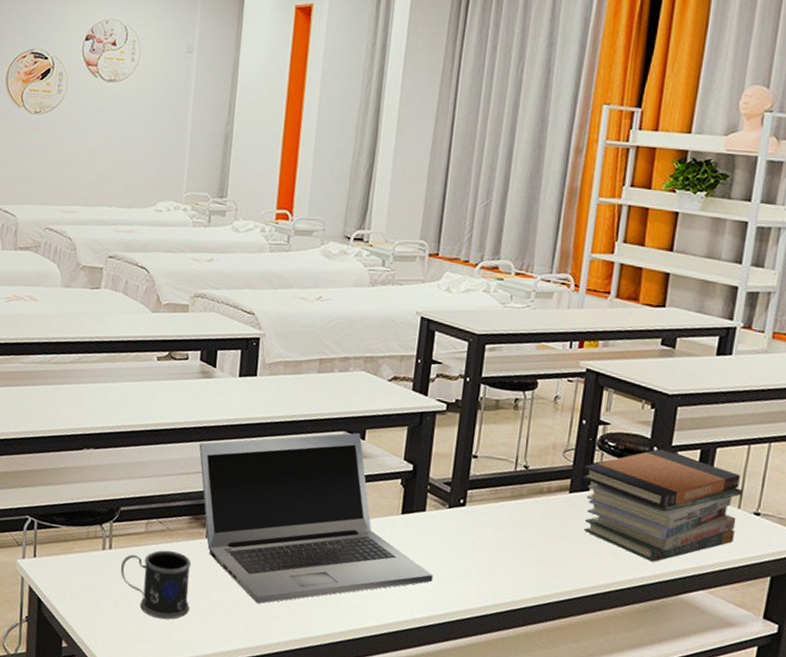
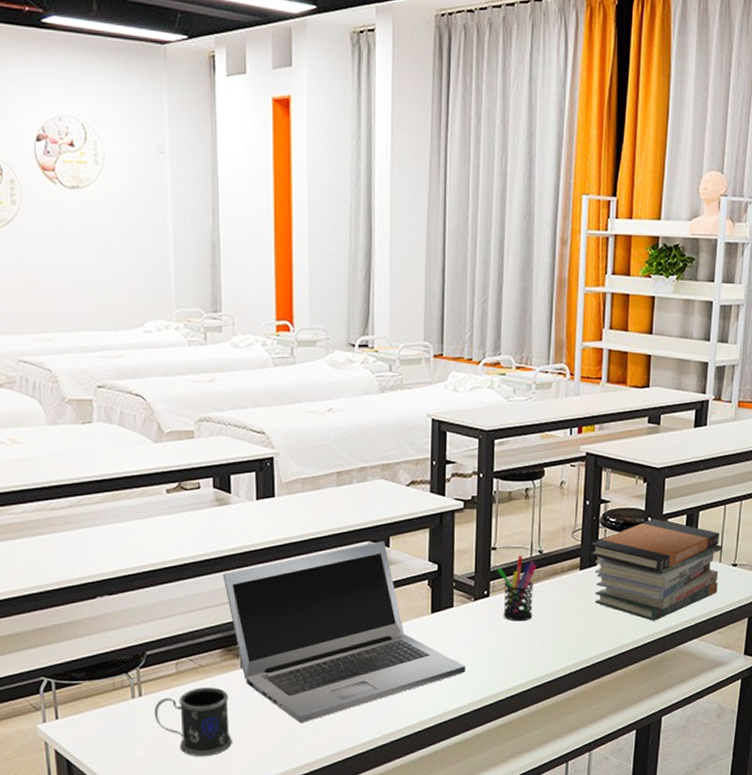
pen holder: none [476,467,521,538] -> present [497,555,537,622]

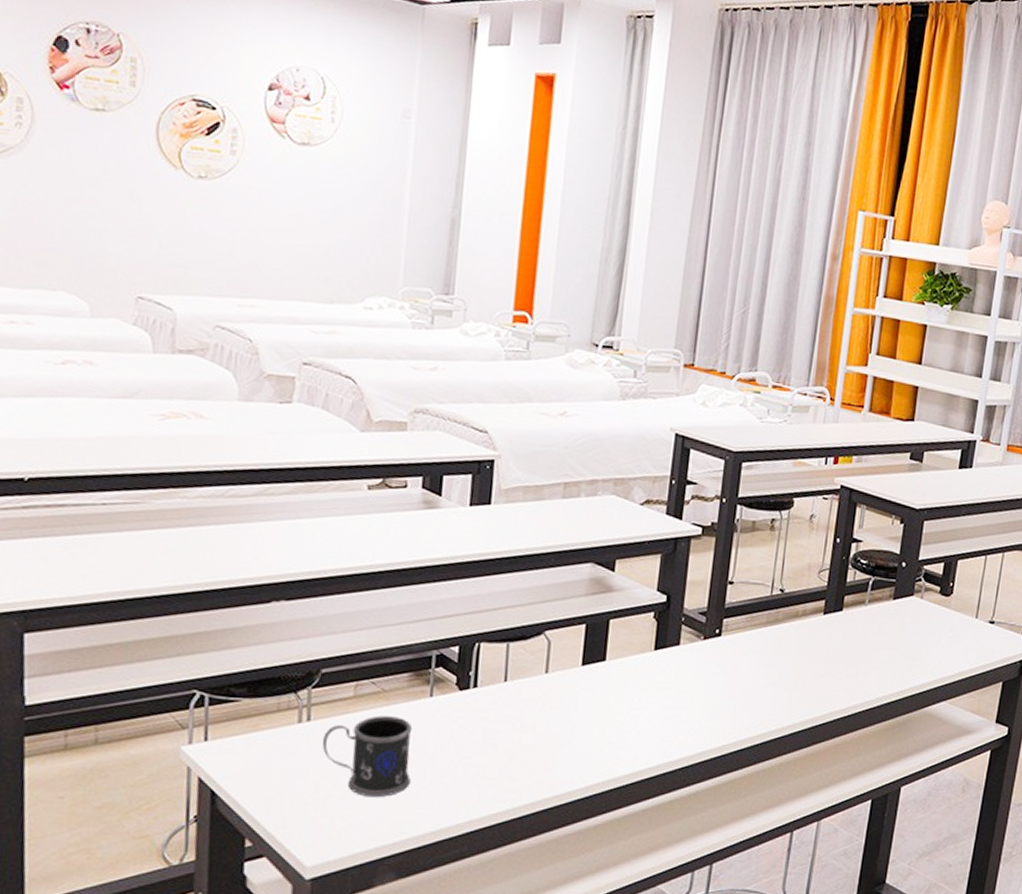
laptop: present [222,541,466,724] -> none [421,564,688,766]
pen holder: present [497,555,537,622] -> none [732,592,776,667]
book stack: present [590,519,722,621] -> none [836,564,980,678]

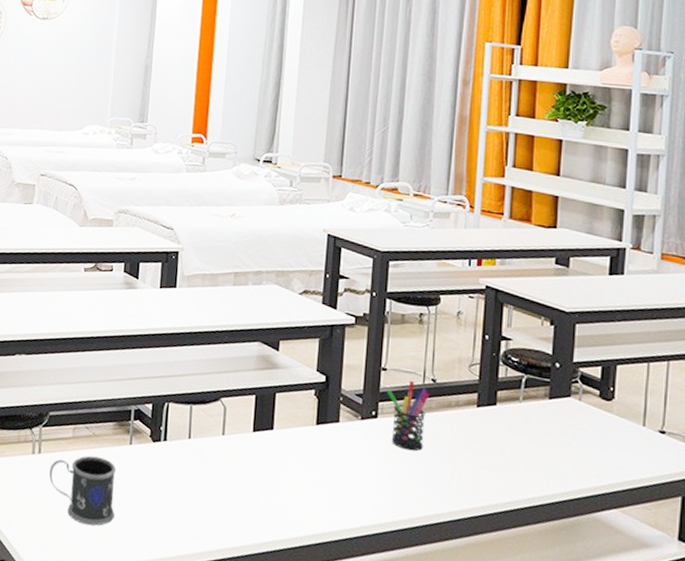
pen holder: none [732,592,776,667] -> present [386,380,429,451]

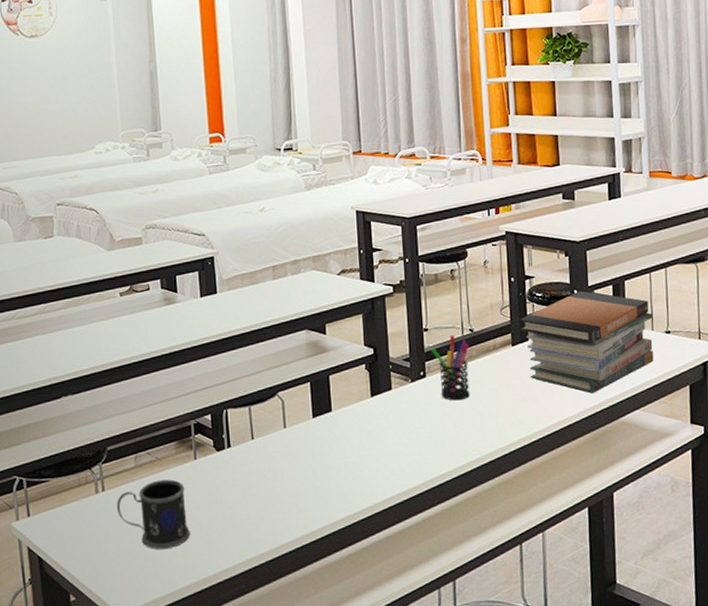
book stack: none [488,365,646,479] -> present [519,291,654,394]

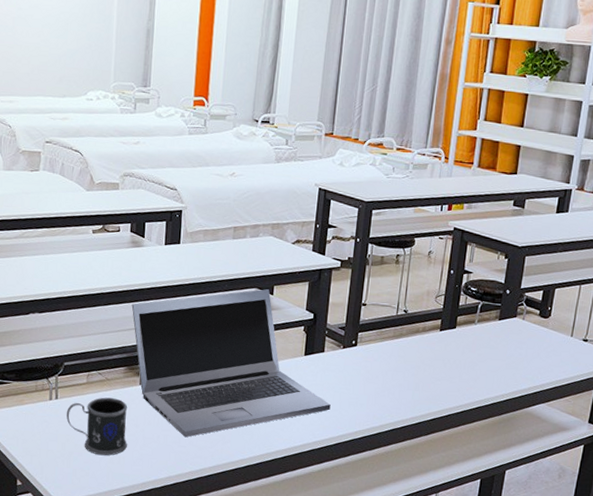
laptop: none [173,329,409,513] -> present [131,289,331,438]
pen holder: present [430,334,470,401] -> none [365,312,401,371]
book stack: present [519,291,654,394] -> none [450,291,575,383]

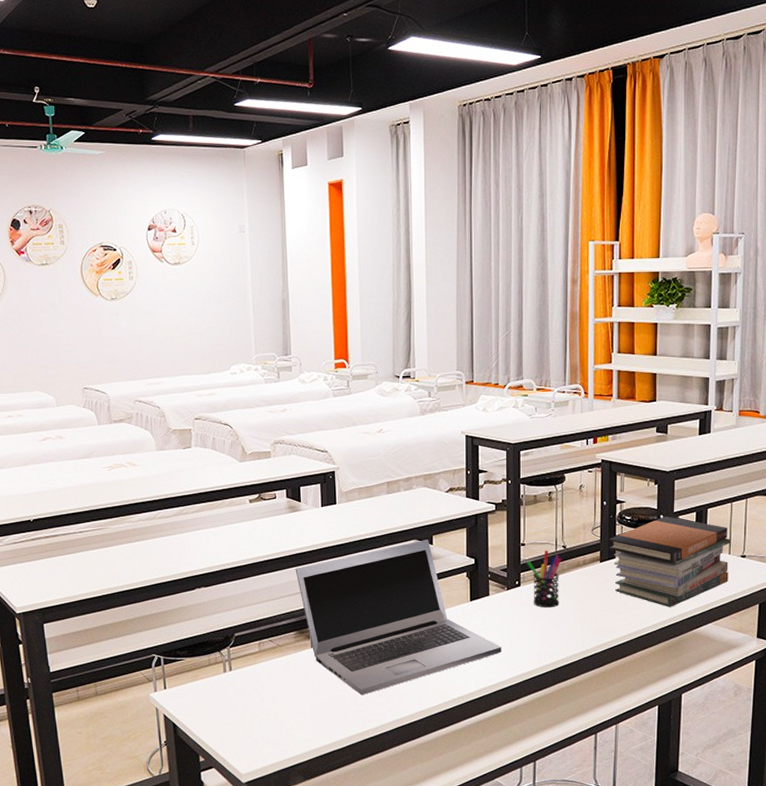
mug: present [66,397,128,456] -> none [242,664,305,723]
pen holder: none [365,312,401,371] -> present [526,550,561,608]
book stack: none [450,291,575,383] -> present [609,516,731,607]

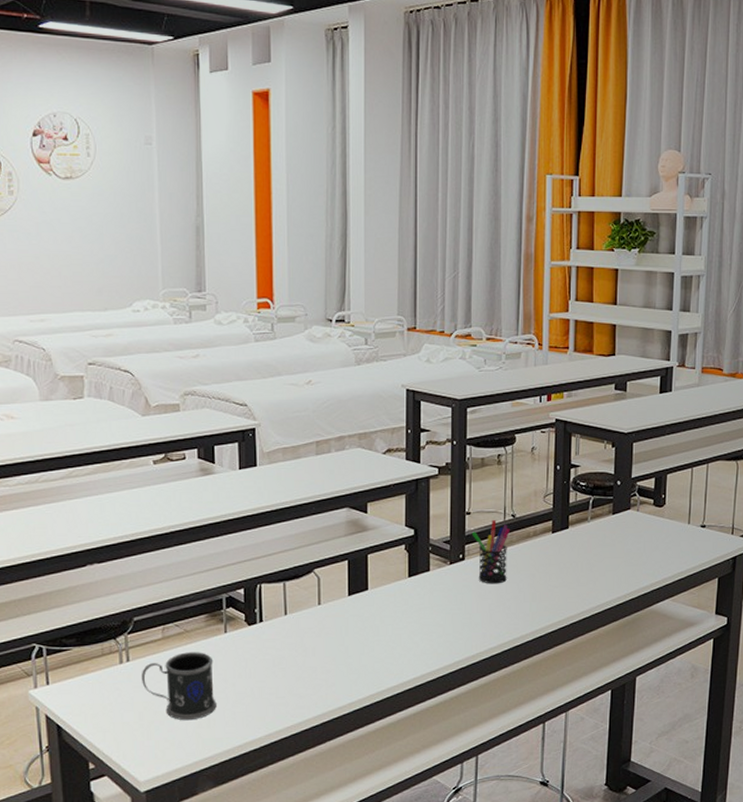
mug: none [242,664,305,723] -> present [142,652,216,721]
laptop: present [295,540,502,696] -> none [207,508,443,687]
book stack: present [609,516,731,607] -> none [561,482,691,582]

